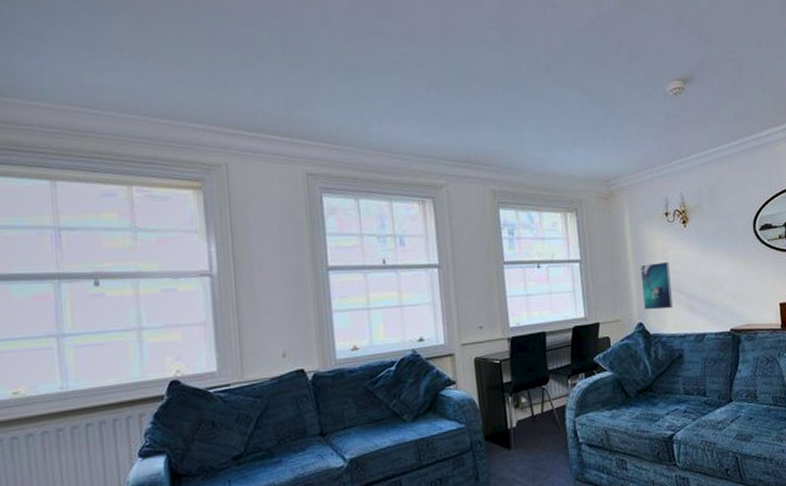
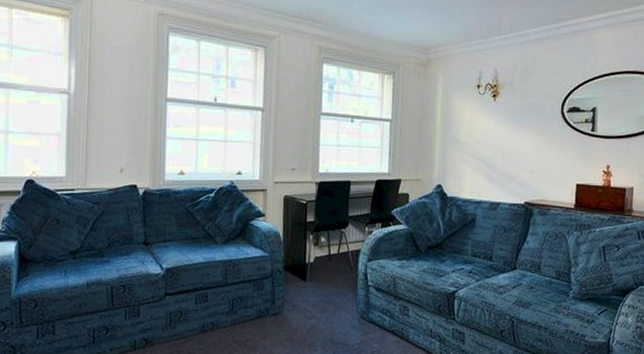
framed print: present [640,261,674,311] -> none [445,131,475,175]

